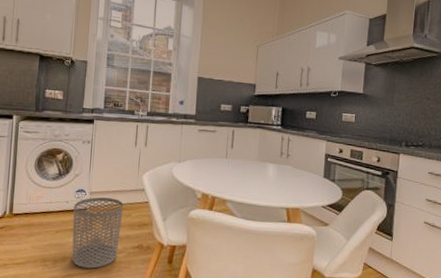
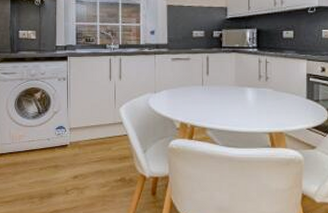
waste bin: present [71,197,124,269] -> none [55,133,103,204]

